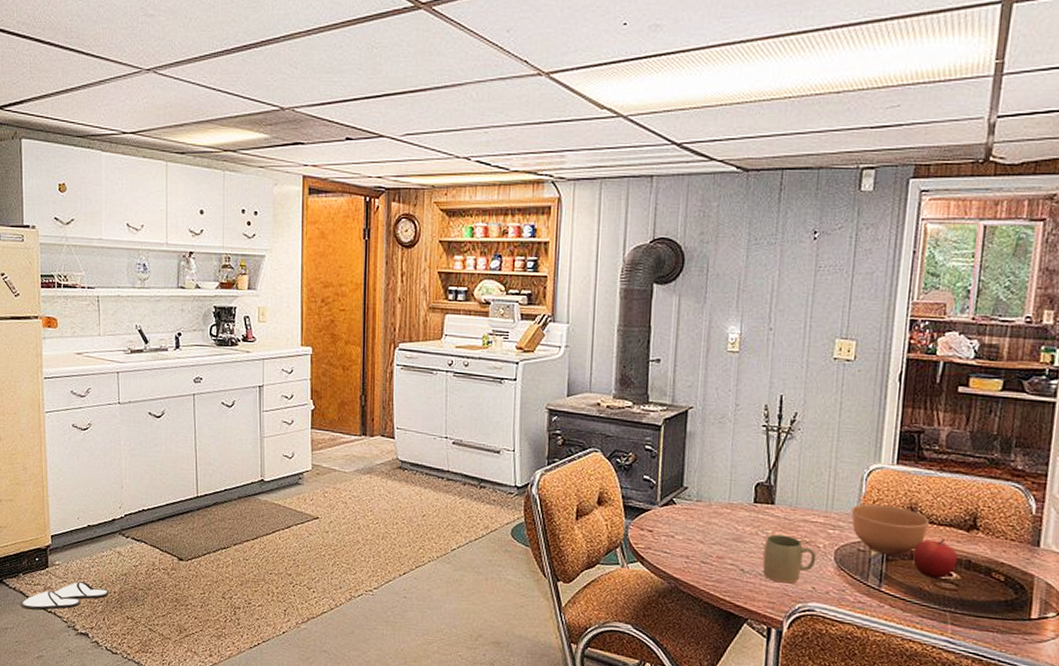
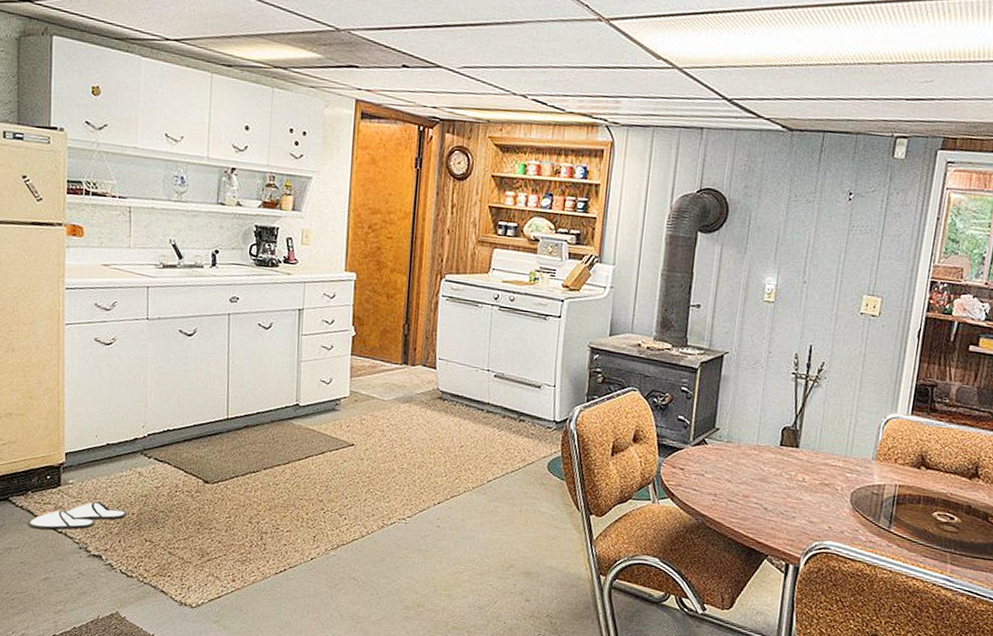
mug: present [762,534,817,584] -> none [784,476,835,523]
bowl: present [851,503,930,556] -> none [867,450,938,500]
fruit: present [913,539,958,580] -> none [920,485,960,523]

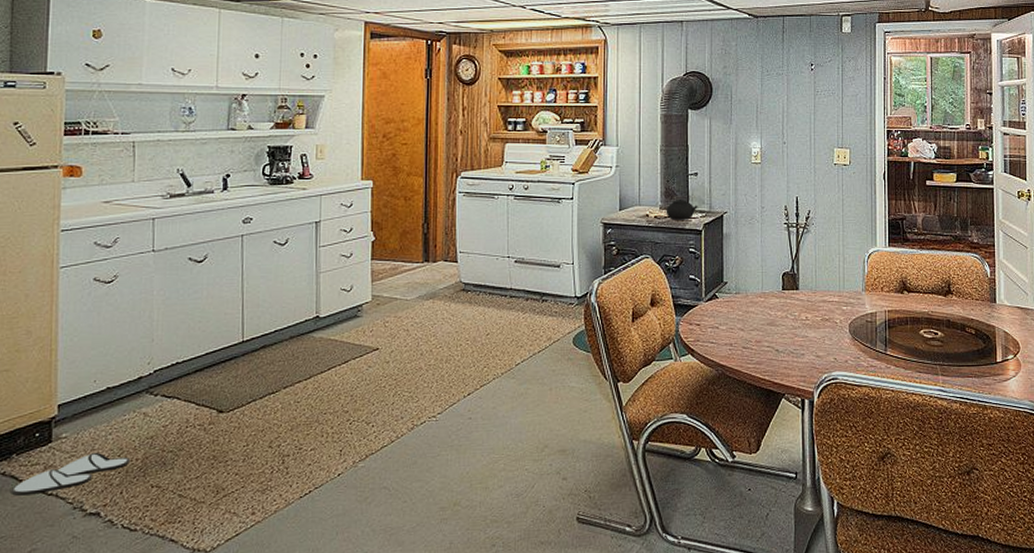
teakettle: none [660,322,698,356] -> present [666,191,699,220]

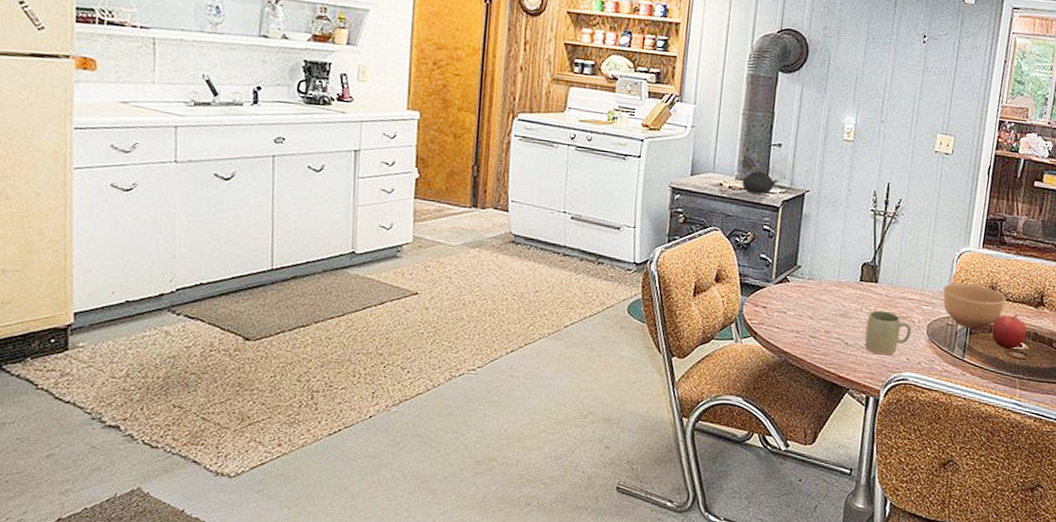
slippers: present [11,452,131,496] -> none [26,365,152,401]
mug: none [793,315,835,358] -> present [865,310,912,355]
bowl: none [858,281,917,323] -> present [942,283,1007,330]
fruit: none [908,305,940,339] -> present [991,314,1028,350]

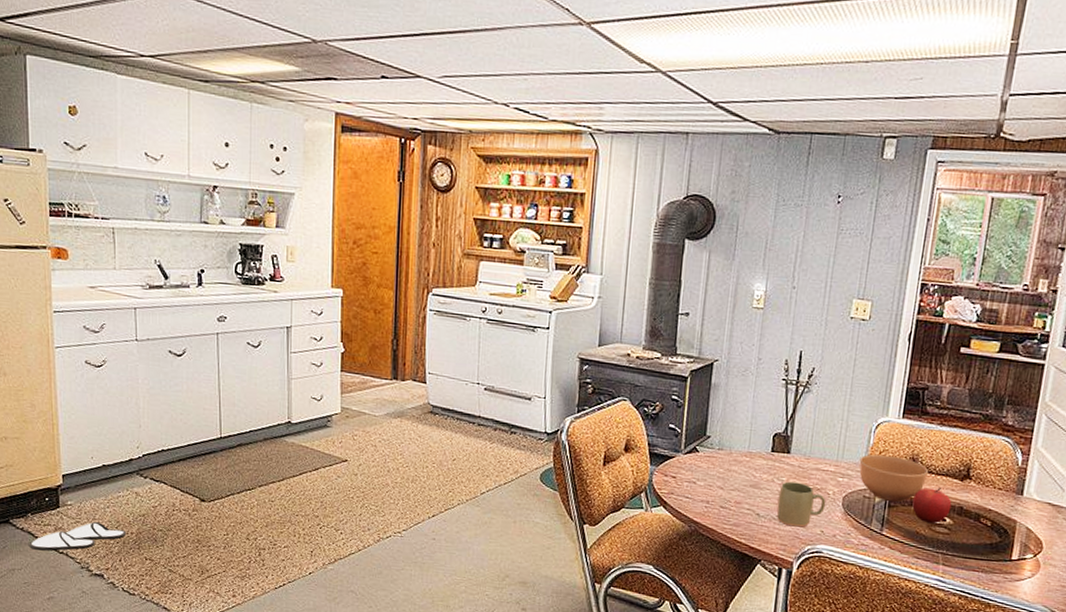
slippers: none [26,365,152,401] -> present [29,521,127,551]
teakettle: present [741,161,779,194] -> none [649,330,687,364]

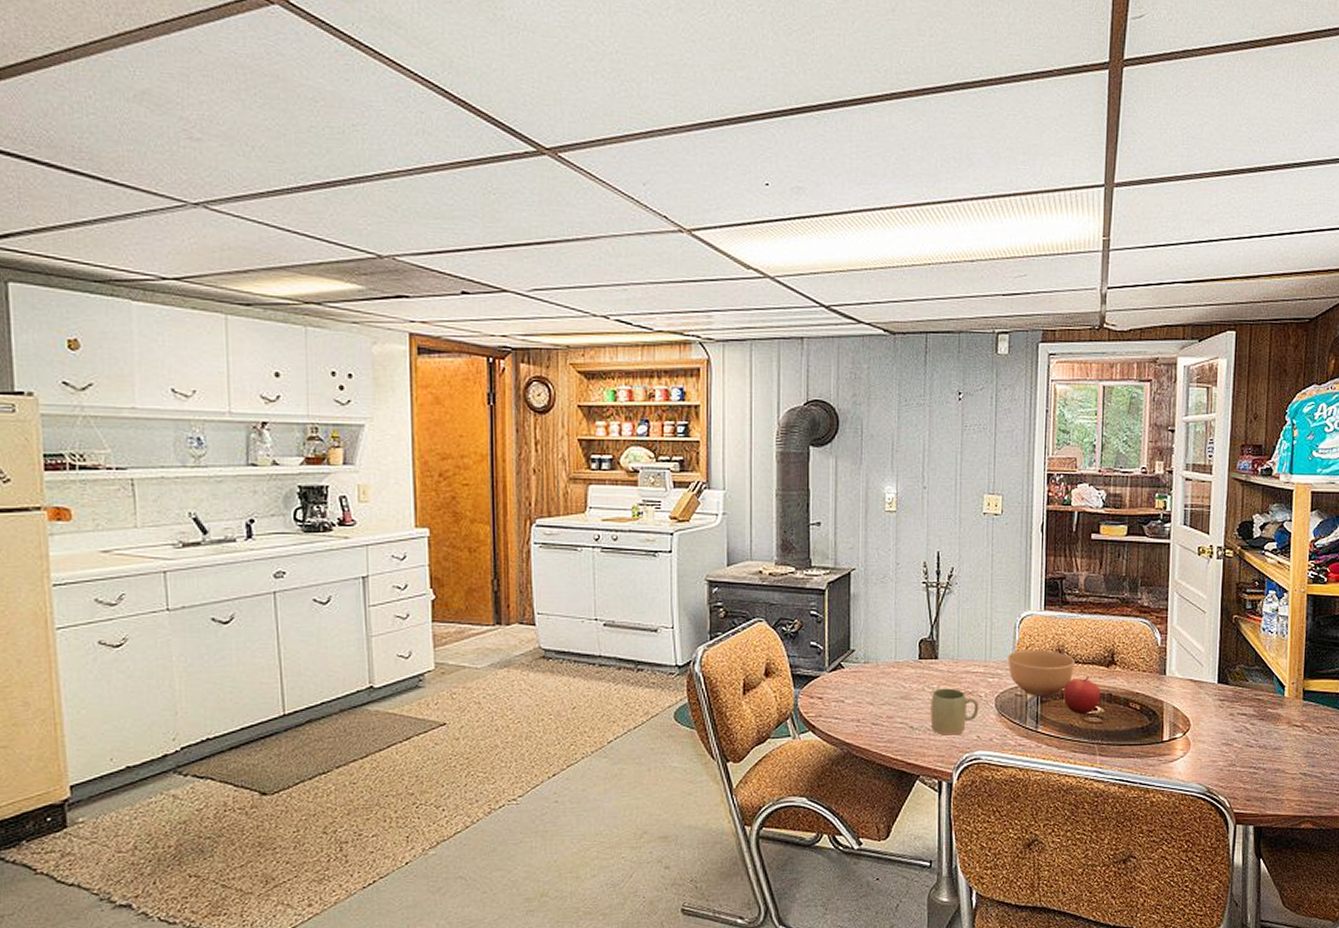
slippers: present [29,521,127,551] -> none [24,838,162,886]

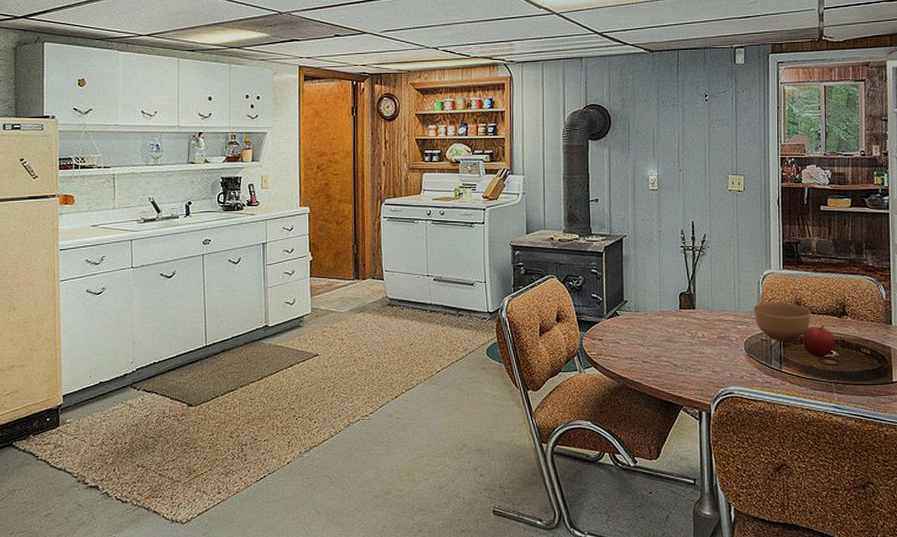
mug: present [930,688,979,735] -> none [690,333,731,373]

